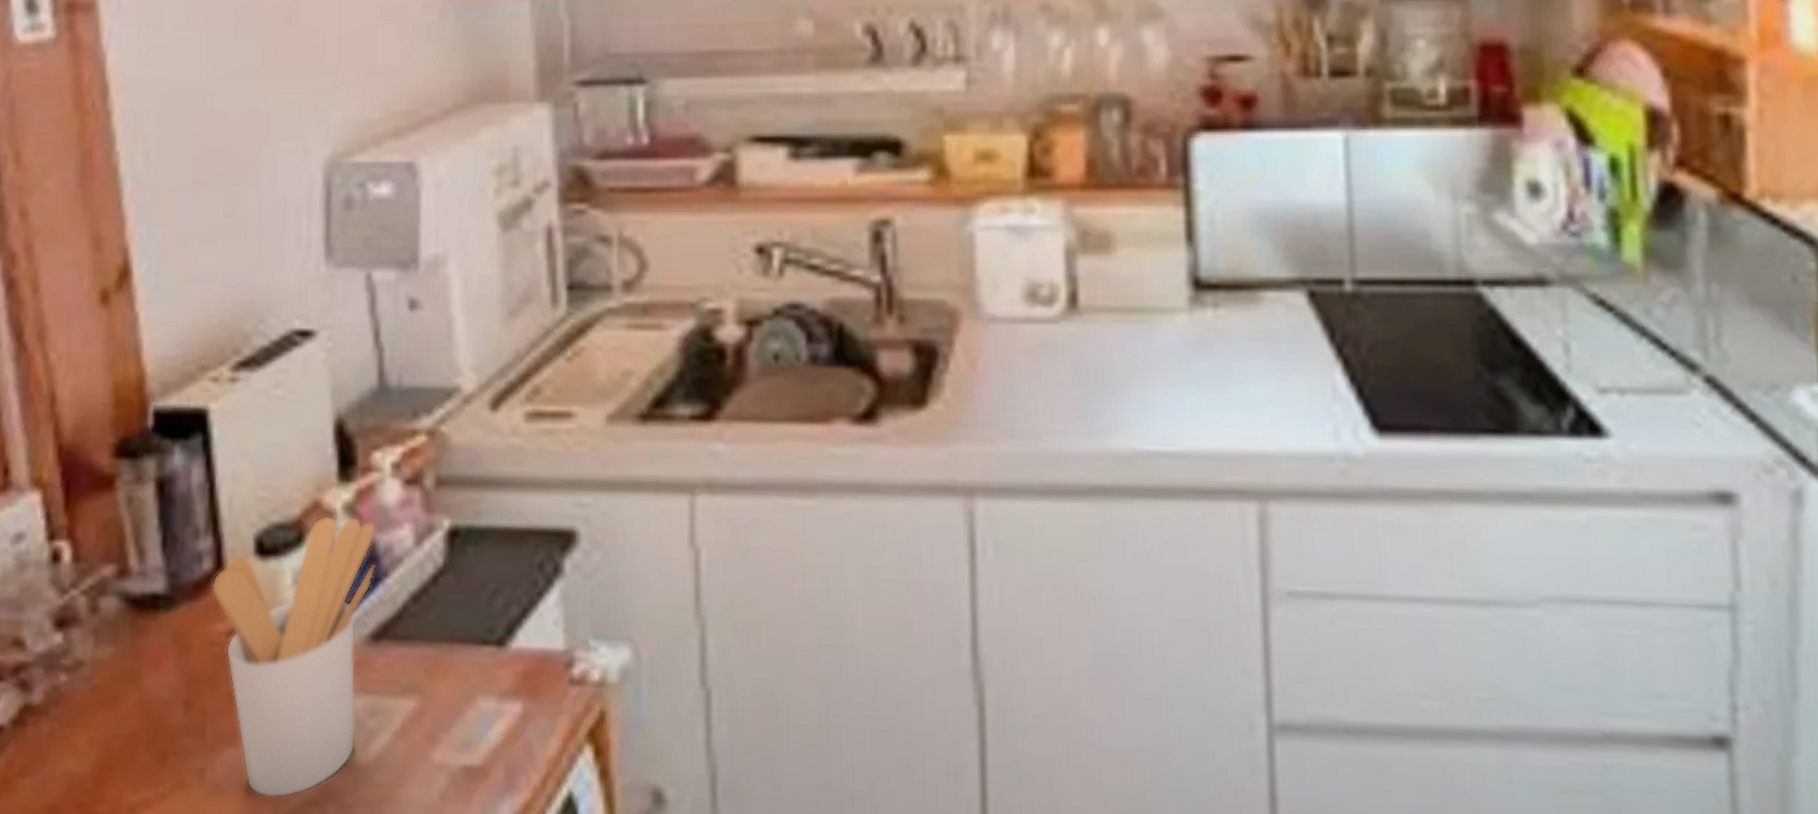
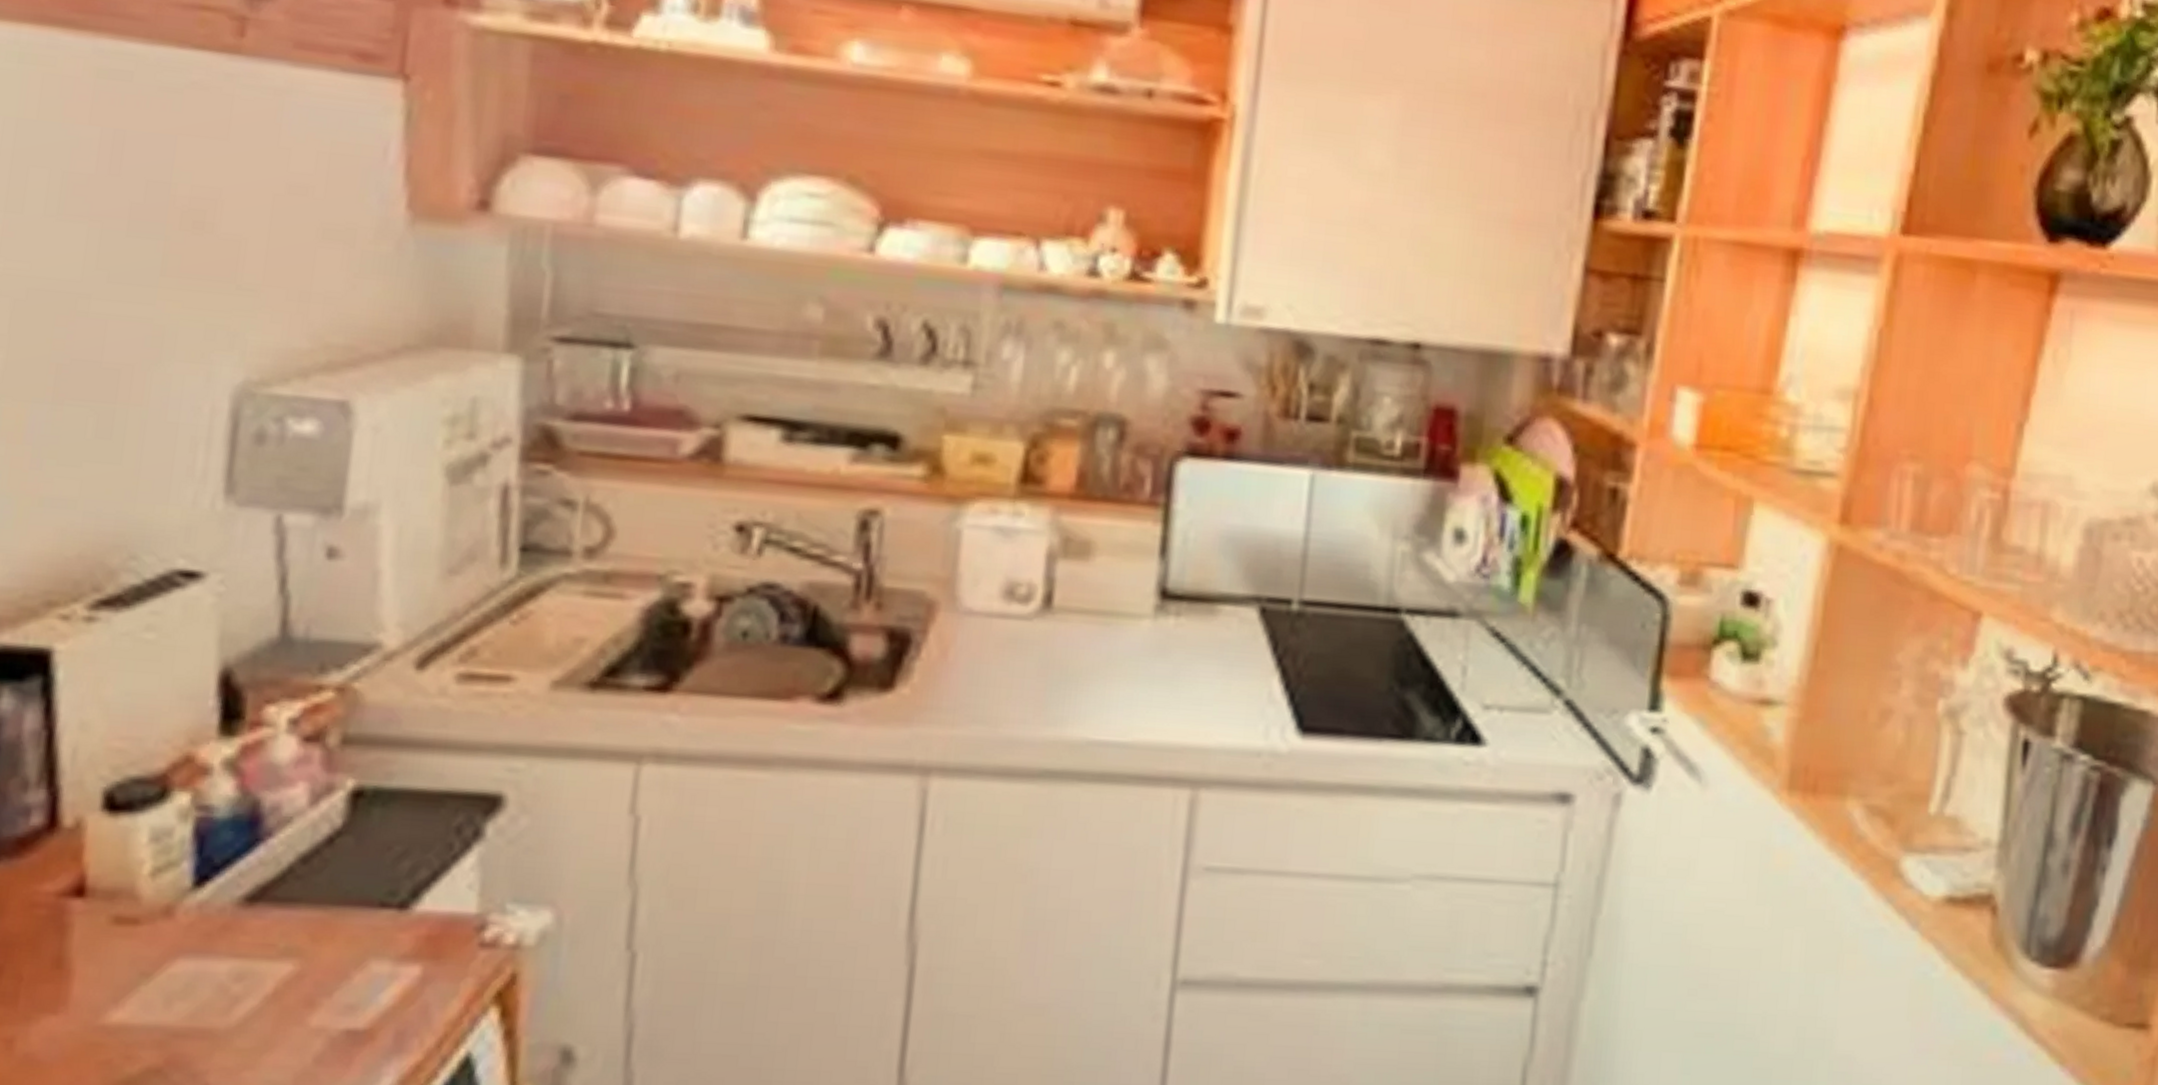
utensil holder: present [211,515,377,799] -> none [40,770,264,1068]

